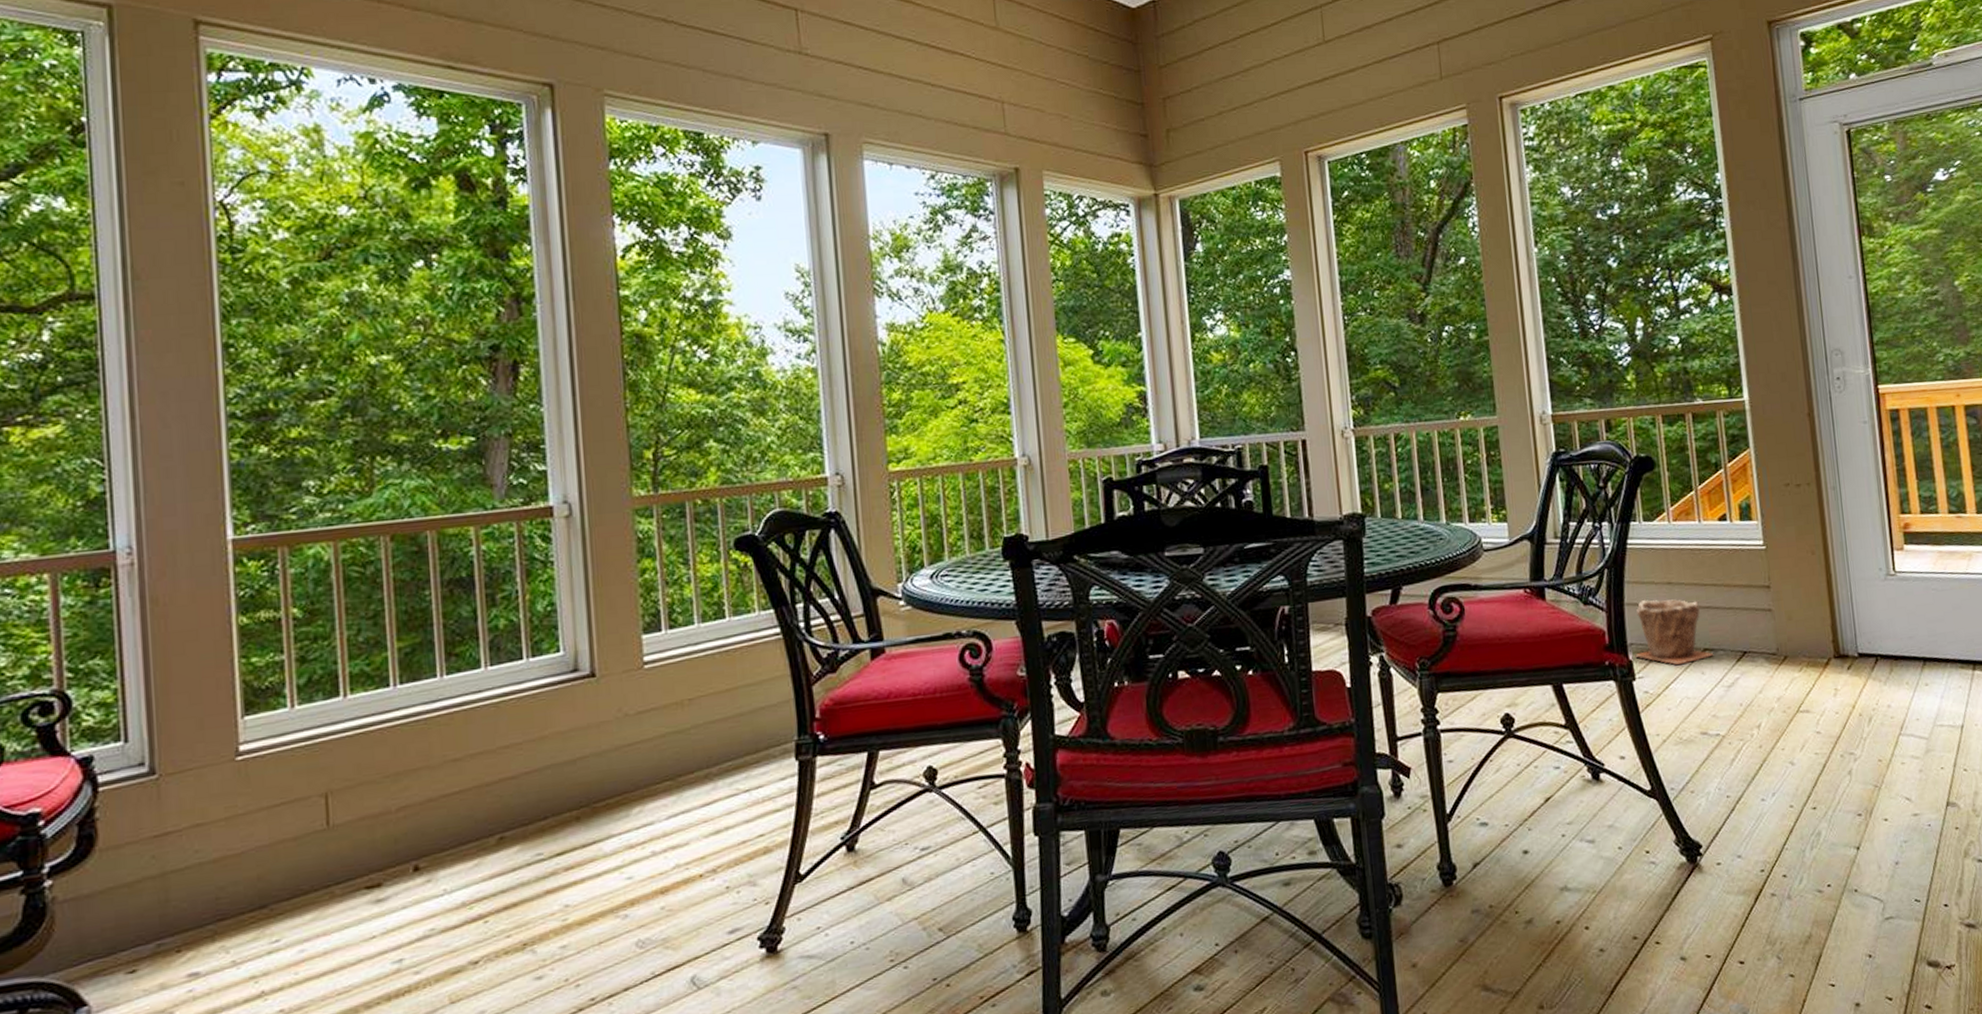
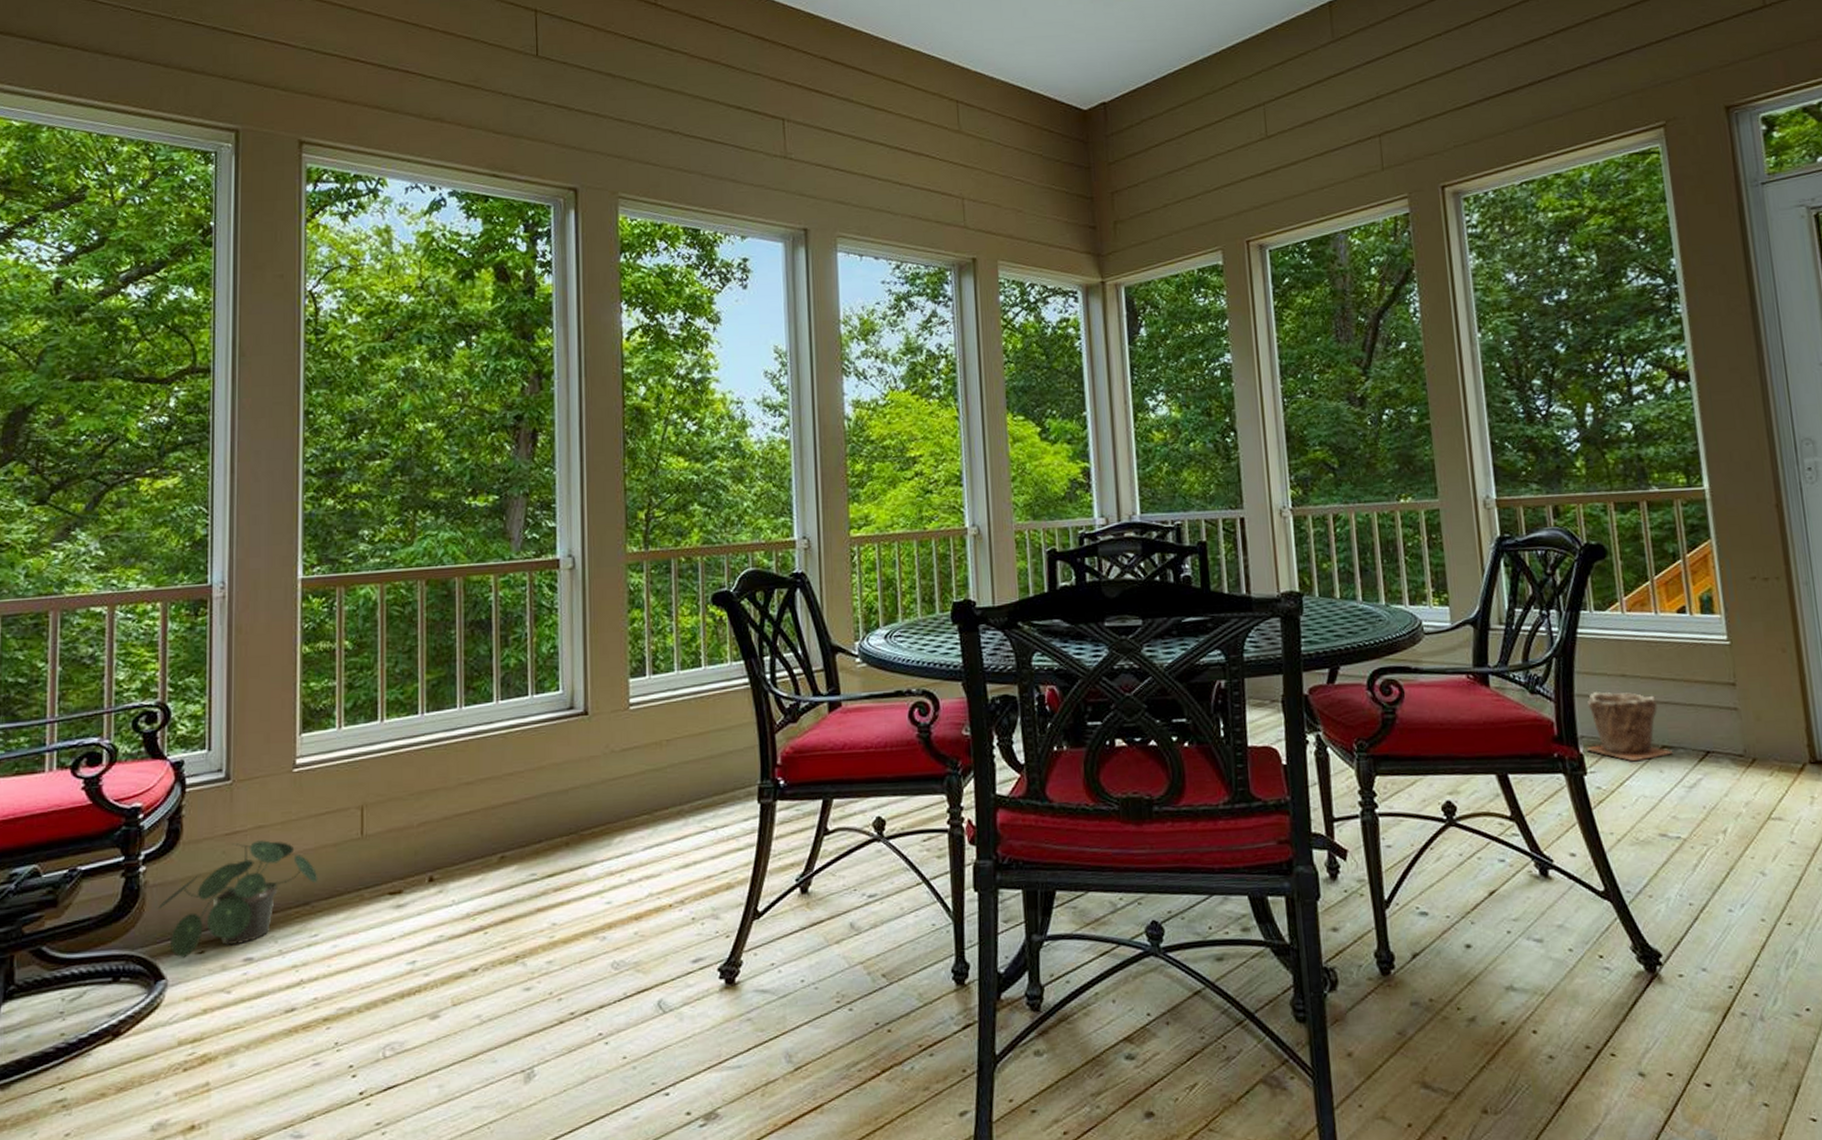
potted plant: none [71,839,276,981] -> present [157,840,318,958]

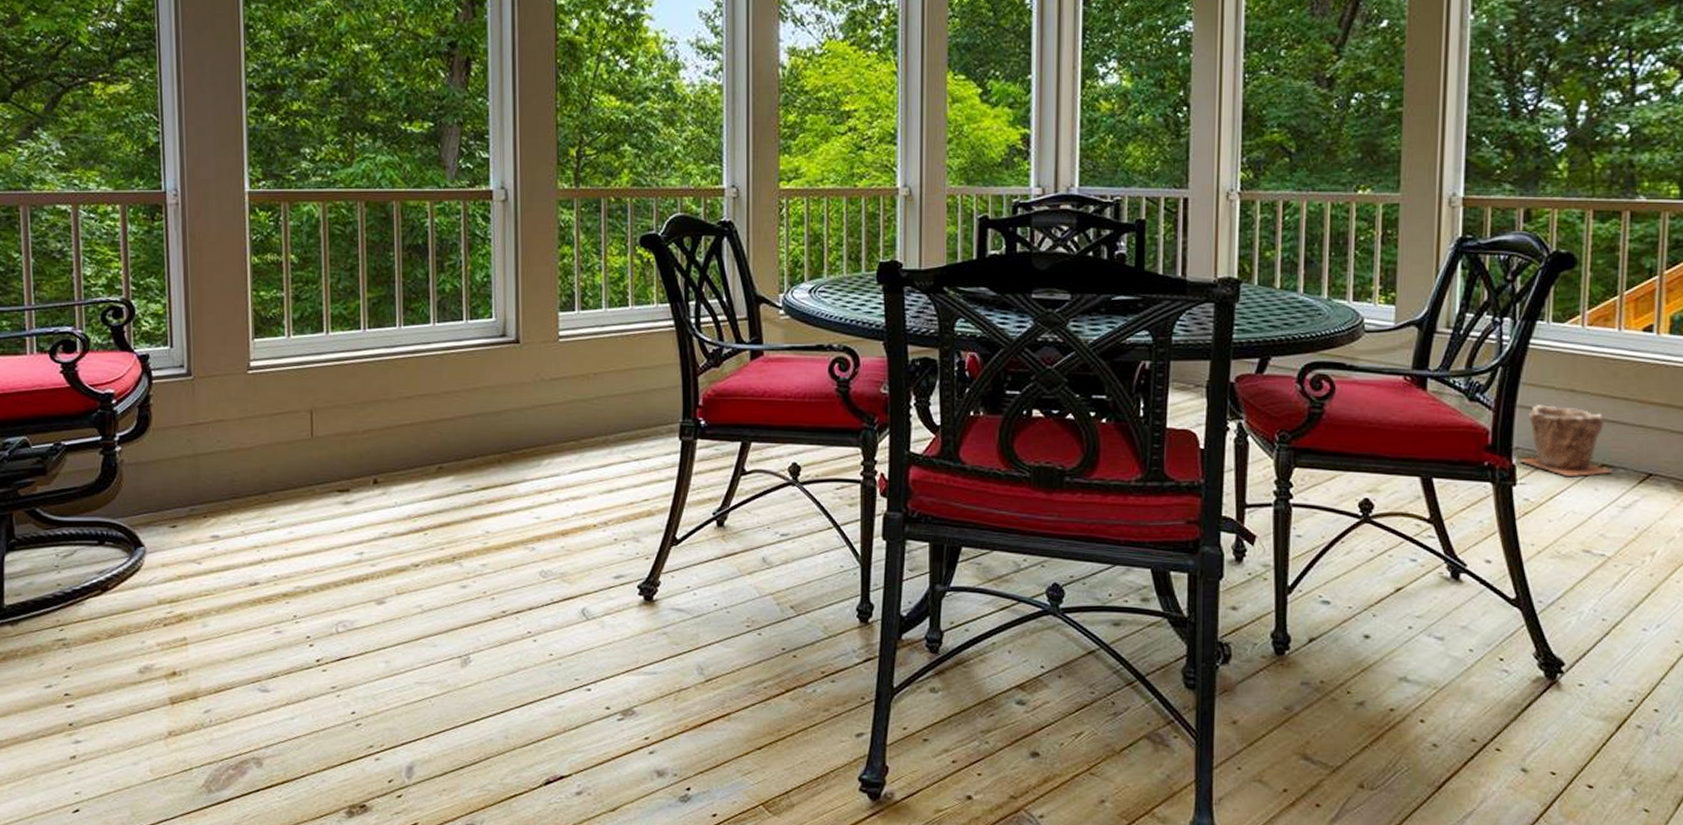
potted plant: present [157,840,318,958] -> none [133,433,274,530]

